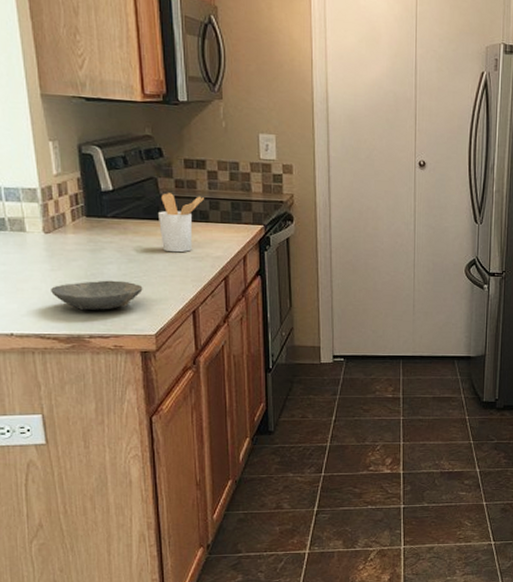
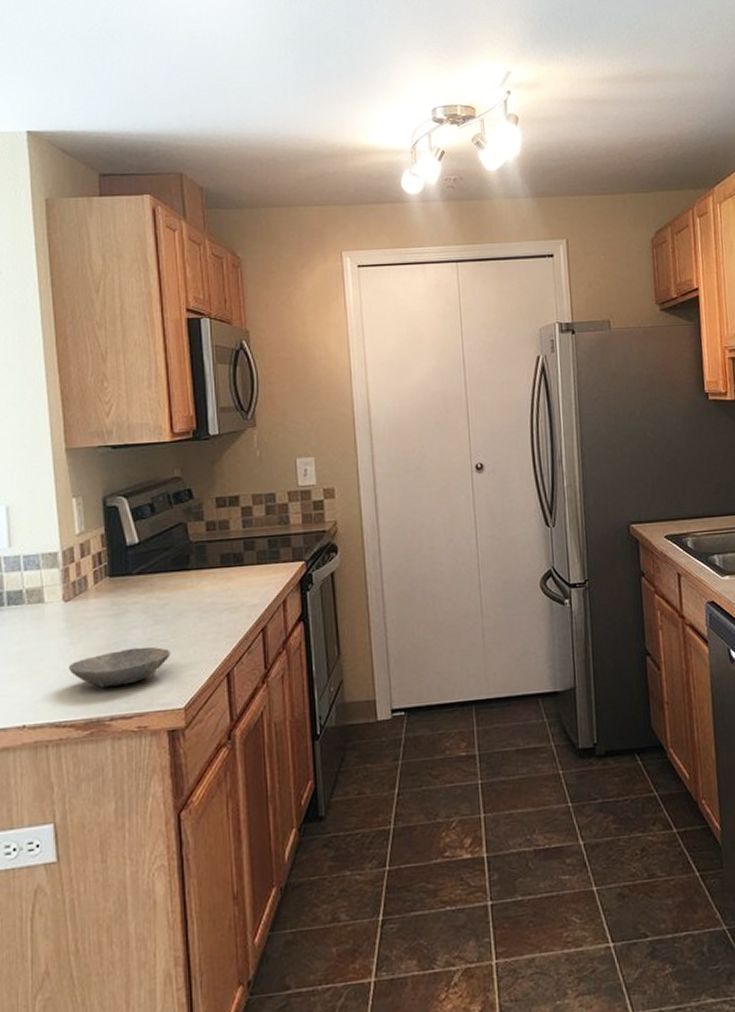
utensil holder: present [157,193,204,253] -> none [187,537,238,607]

